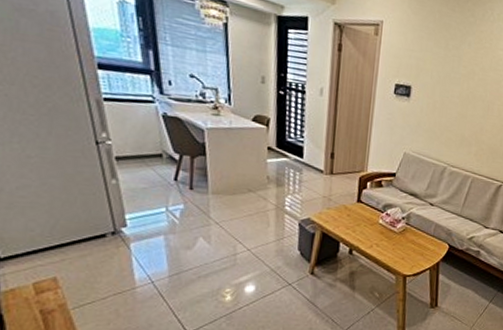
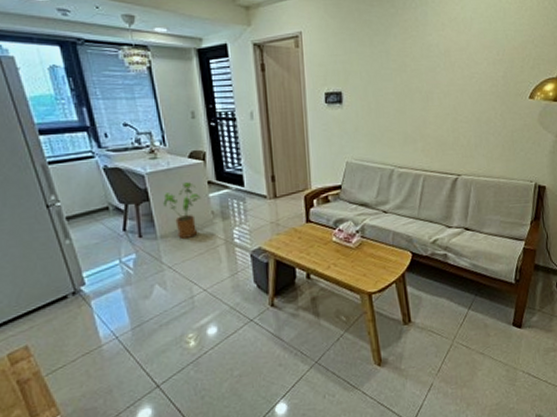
house plant: none [219,144,258,198] -> present [163,182,201,239]

